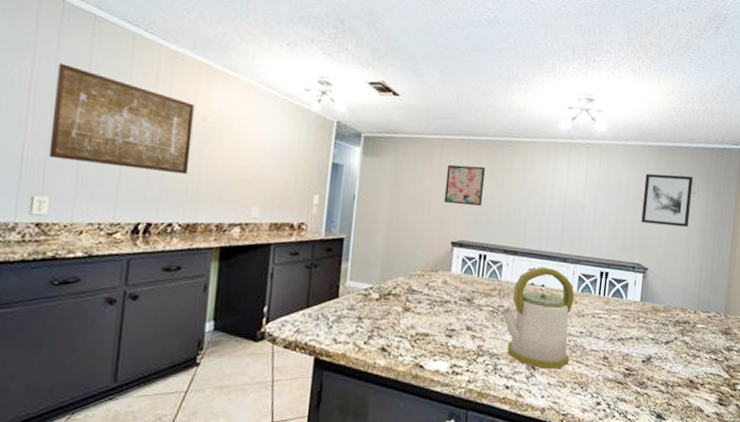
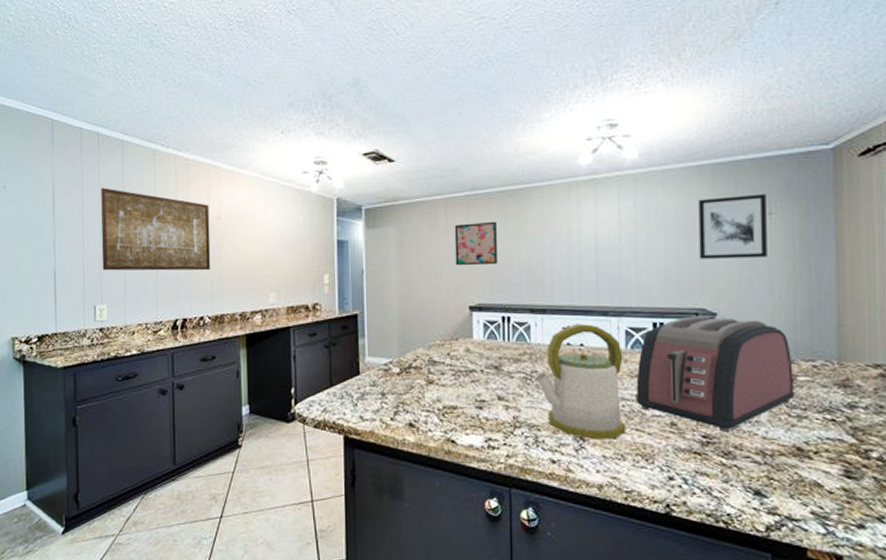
toaster: none [579,269,695,366] -> present [635,316,795,432]

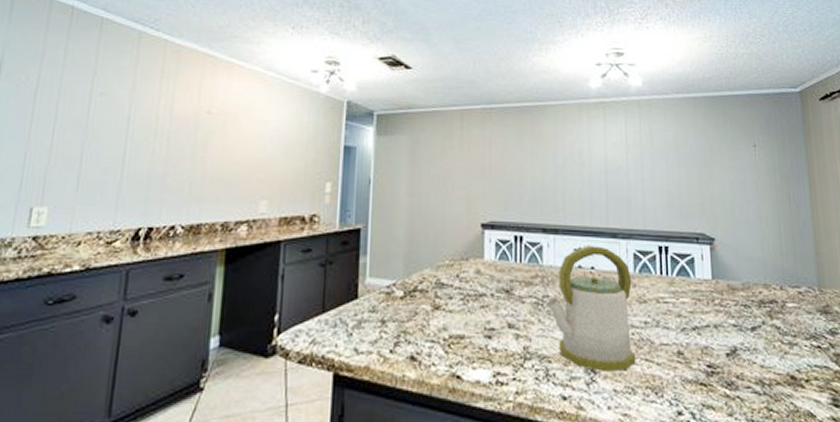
wall art: present [101,188,211,271] -> none [50,68,199,172]
wall art: present [454,221,498,265] -> none [469,136,512,180]
toaster: present [635,316,795,432] -> none [644,241,786,361]
wall art: present [698,193,767,259] -> none [694,127,754,186]

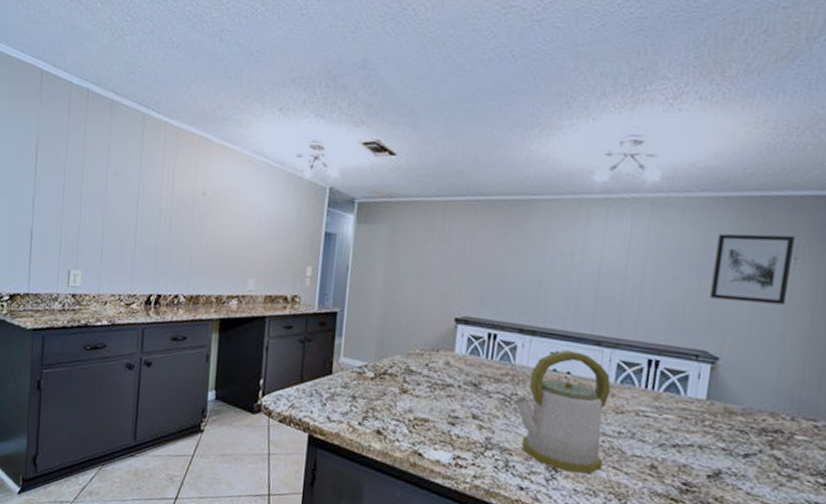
wall art: none [694,127,754,186] -> present [710,233,795,305]

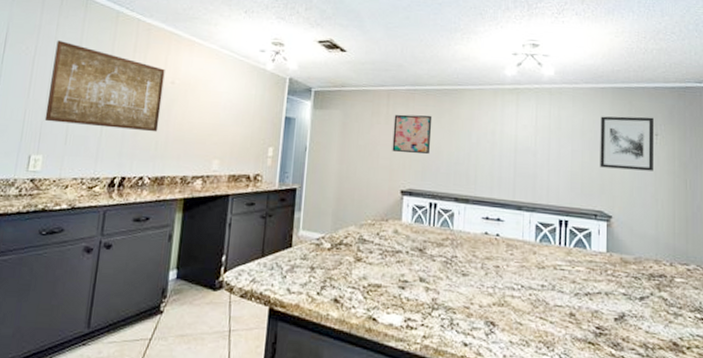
wall art: none [80,148,196,248] -> present [44,40,165,132]
wall art: none [446,230,497,277] -> present [392,114,433,154]
kettle: present [514,350,611,474] -> none [454,215,533,326]

